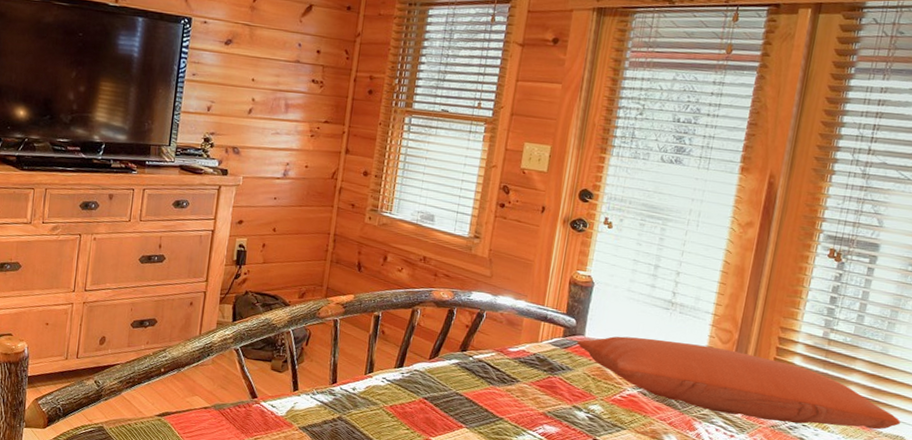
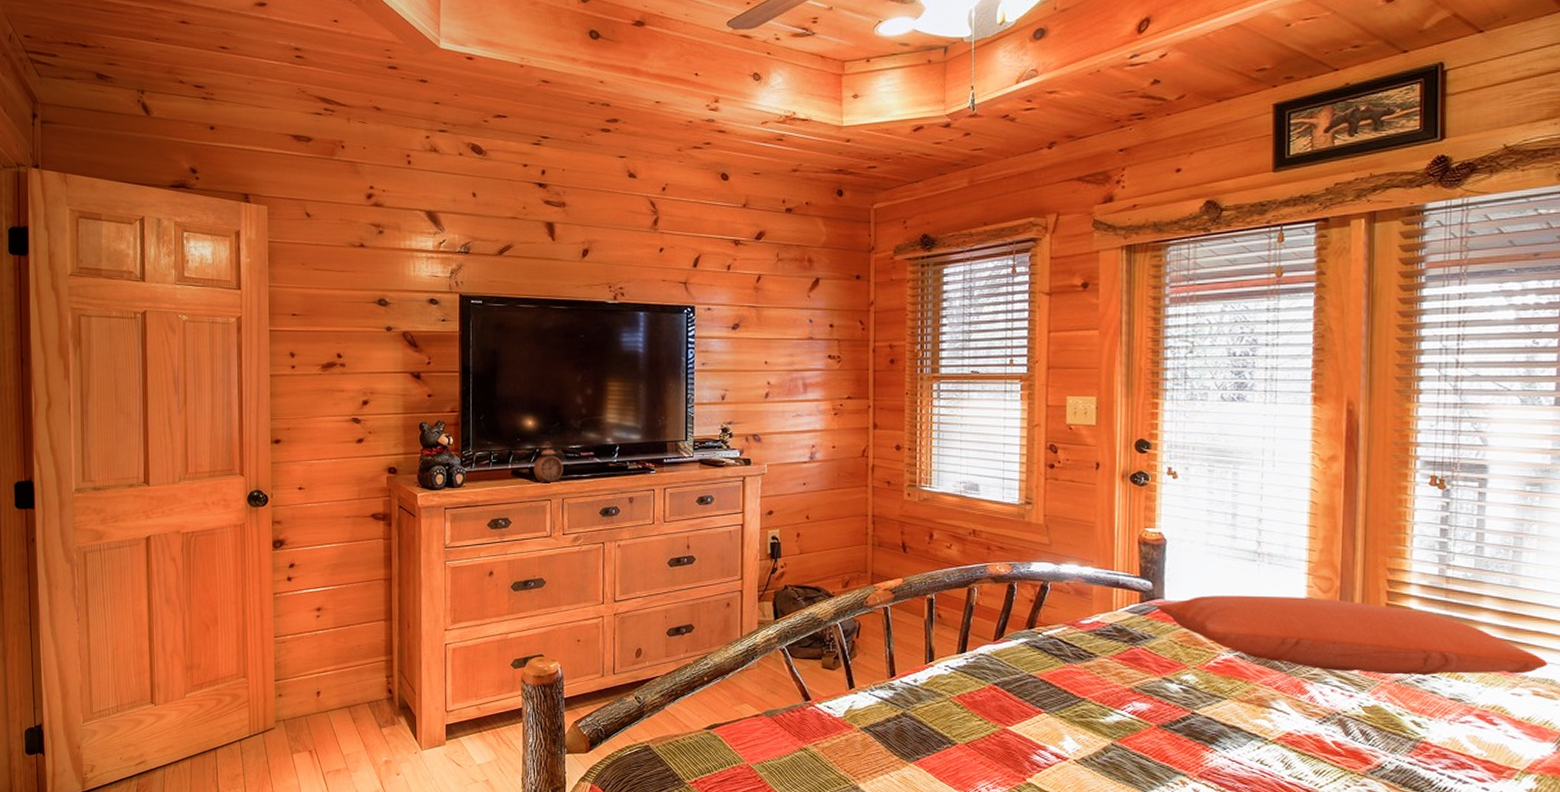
alarm clock: none [20,132,50,174] -> present [533,441,564,486]

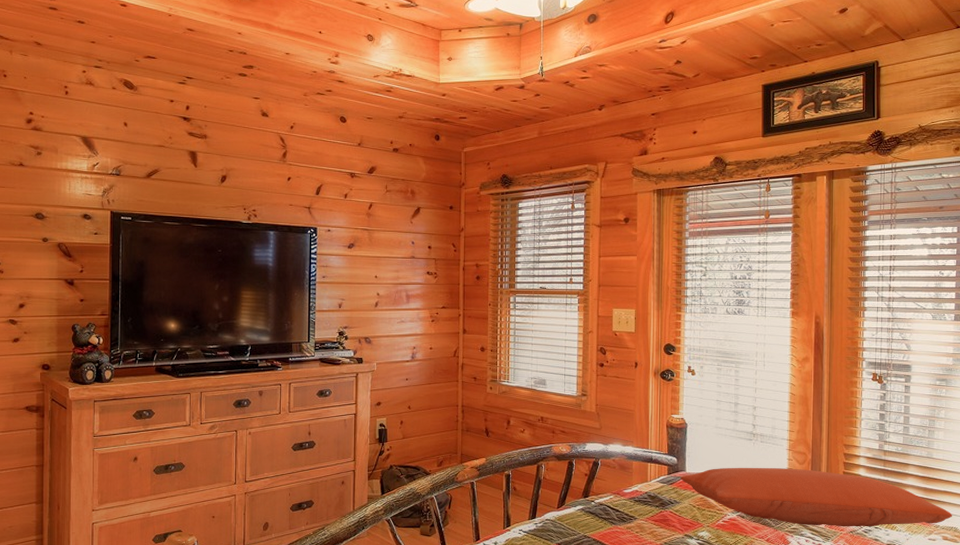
alarm clock: present [533,441,564,486] -> none [175,342,202,381]

